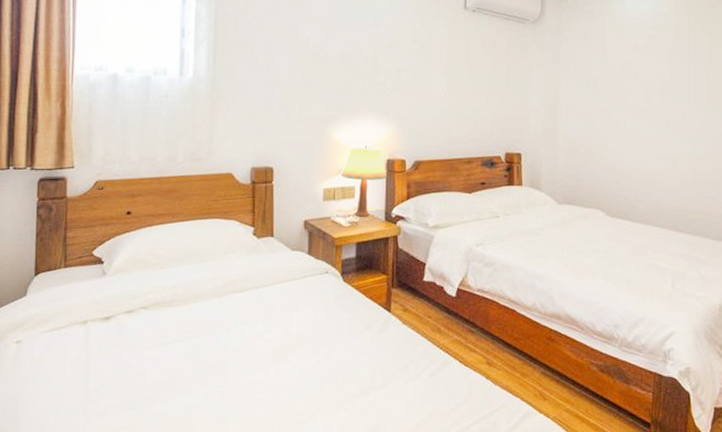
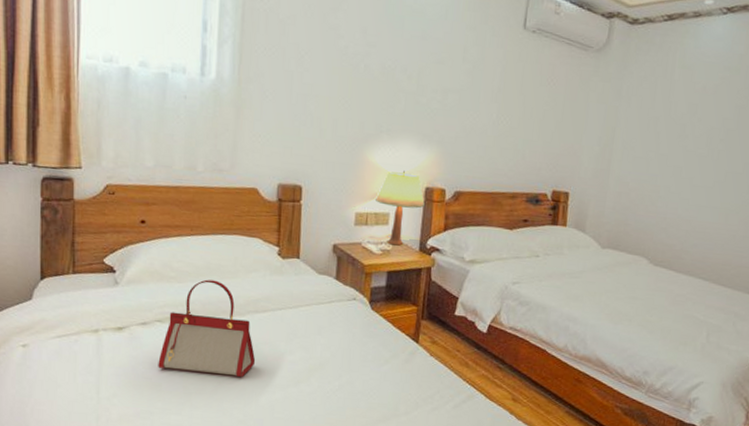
handbag: none [142,264,236,360] -> present [158,279,256,378]

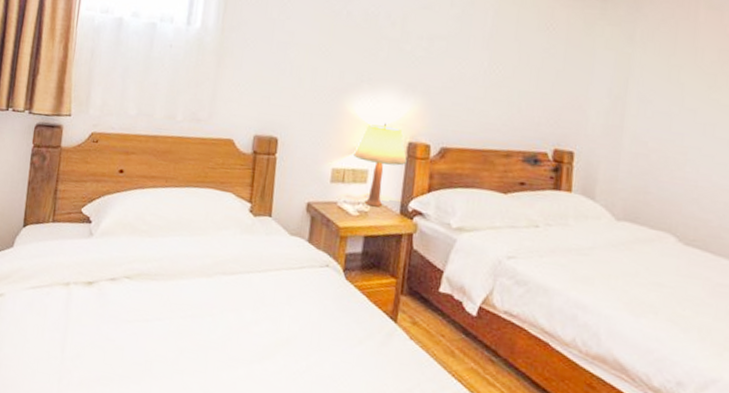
handbag: present [158,279,256,378] -> none [122,235,220,348]

